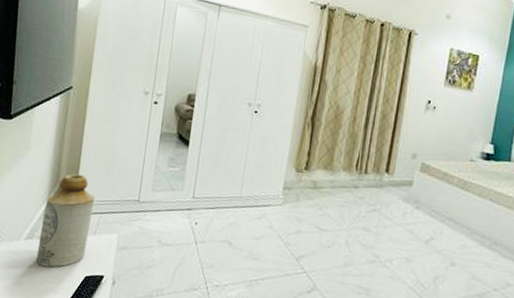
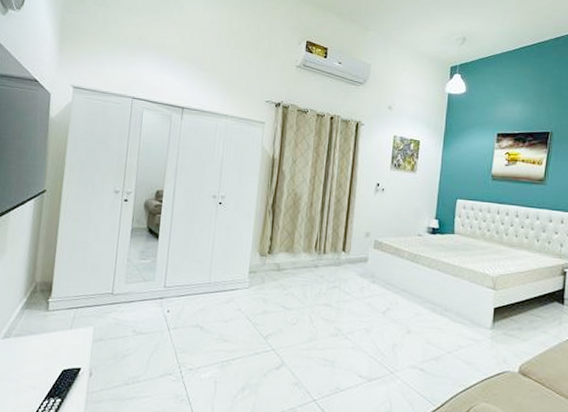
bottle: present [35,174,95,268] -> none [13,272,71,364]

